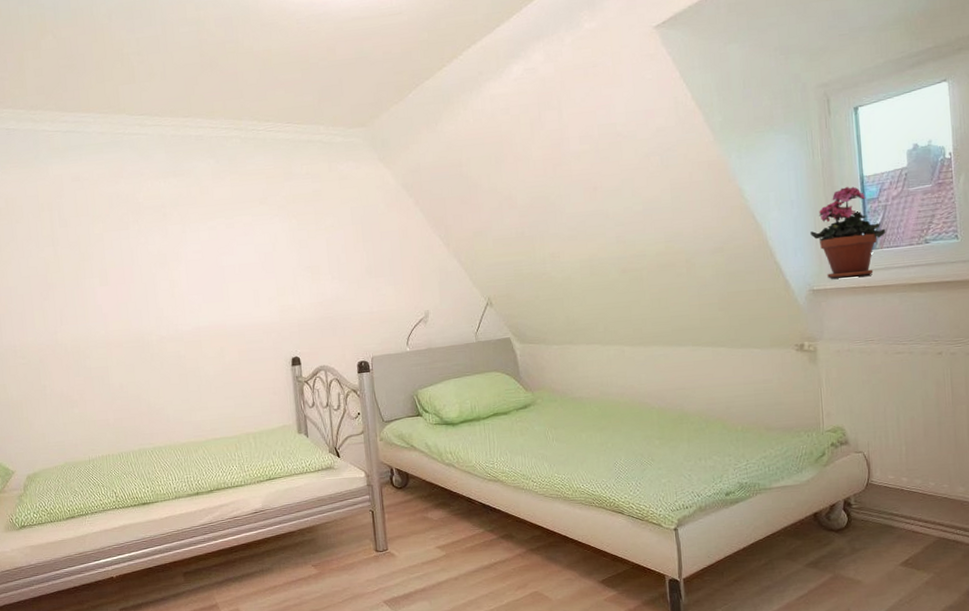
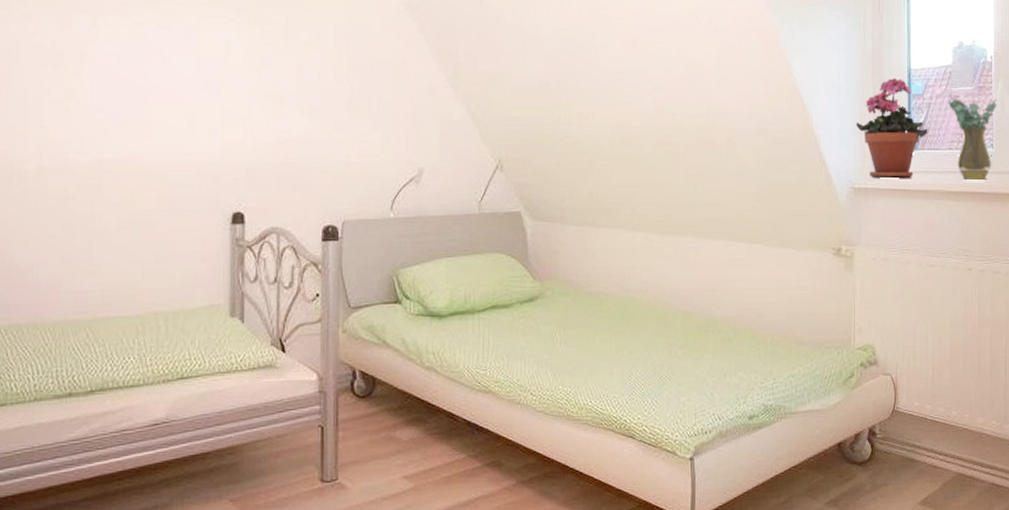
vase: none [905,192,959,271] -> present [948,93,997,180]

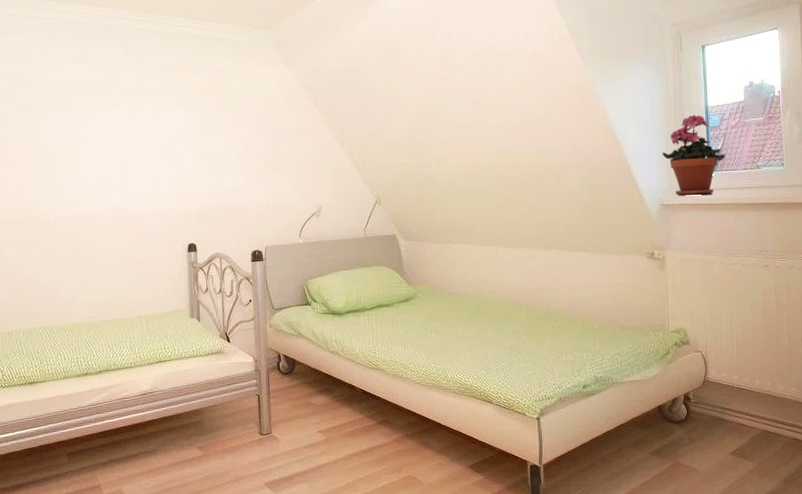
vase: present [948,93,997,180] -> none [742,124,785,193]

